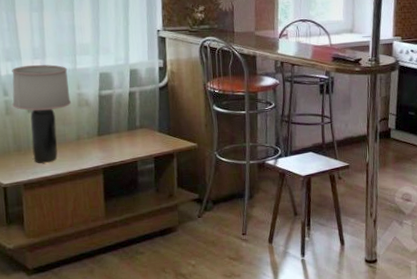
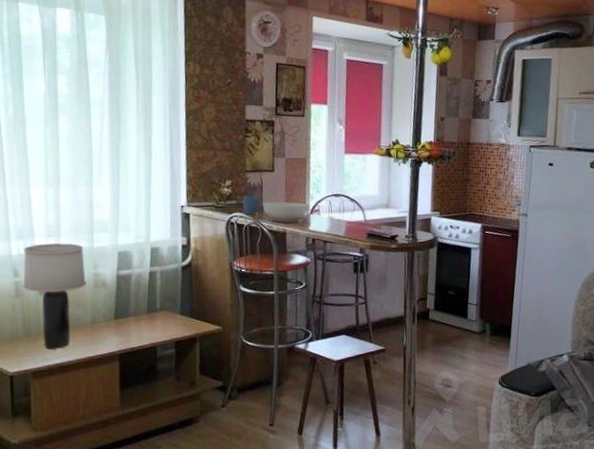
mug: none [215,20,234,39] -> present [242,195,263,215]
bowl: none [233,26,279,47] -> present [262,201,310,224]

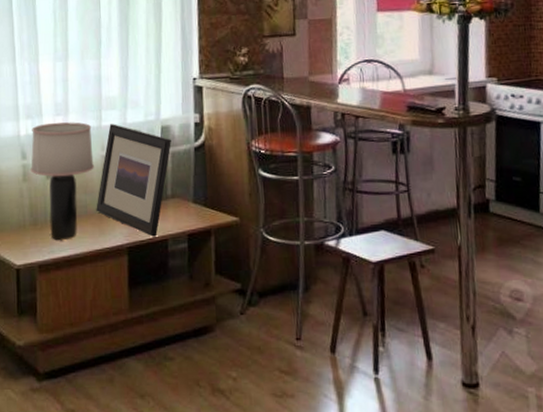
picture frame: none [88,245,160,345] -> present [96,124,171,237]
mug: present [242,195,263,215] -> none [260,64,284,87]
bowl: present [262,201,310,224] -> none [282,70,338,96]

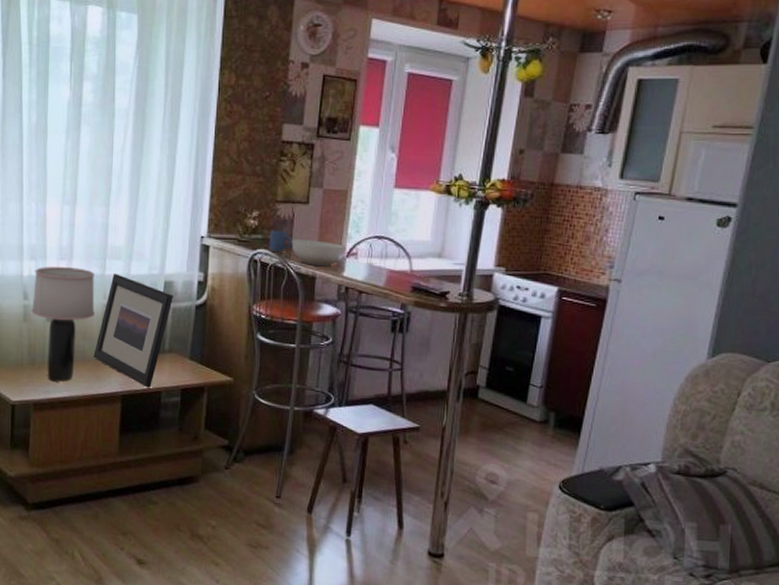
mug: none [260,64,284,87] -> present [268,230,292,253]
bowl: none [282,70,338,96] -> present [291,238,347,267]

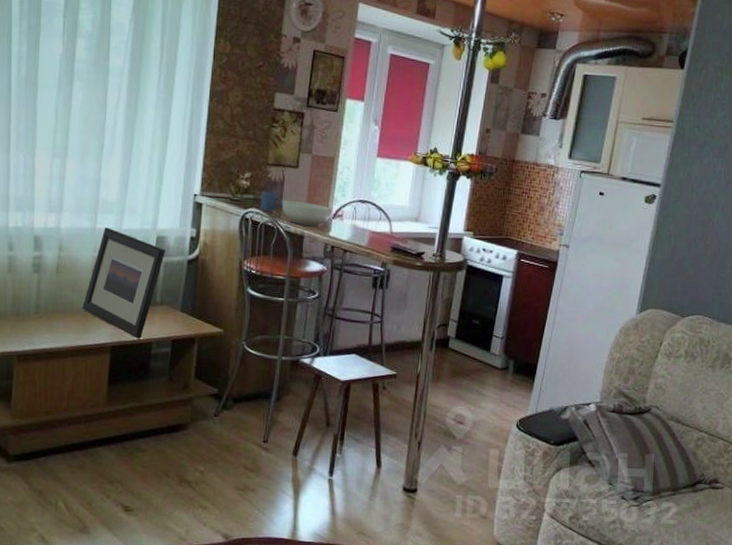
table lamp: present [30,266,95,383] -> none [16,218,86,334]

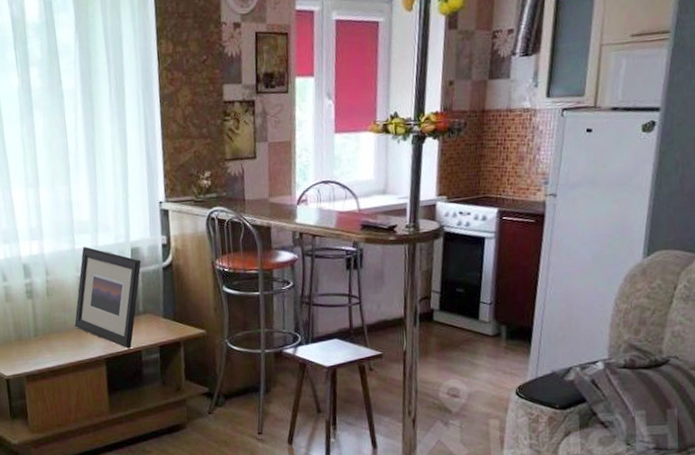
mug: present [259,191,283,212] -> none [223,187,245,209]
bowl: present [281,199,333,227] -> none [244,192,297,217]

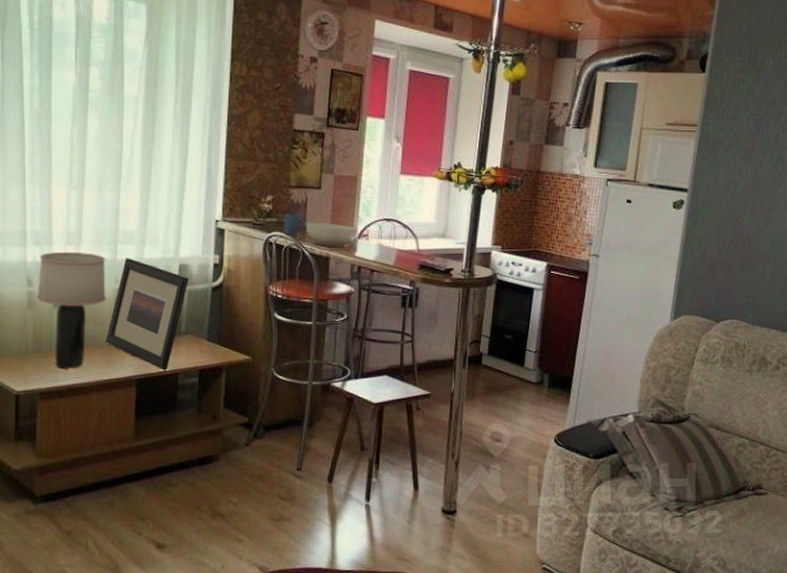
table lamp: none [9,245,71,354] -> present [35,251,106,370]
mug: none [223,187,245,209] -> present [283,213,306,235]
bowl: none [244,192,297,217] -> present [305,221,358,248]

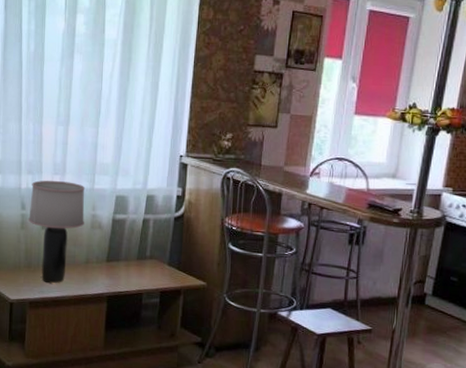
picture frame: present [106,258,189,371] -> none [83,188,154,290]
mug: present [283,213,306,235] -> none [240,151,262,171]
bowl: present [305,221,358,248] -> none [260,159,311,185]

